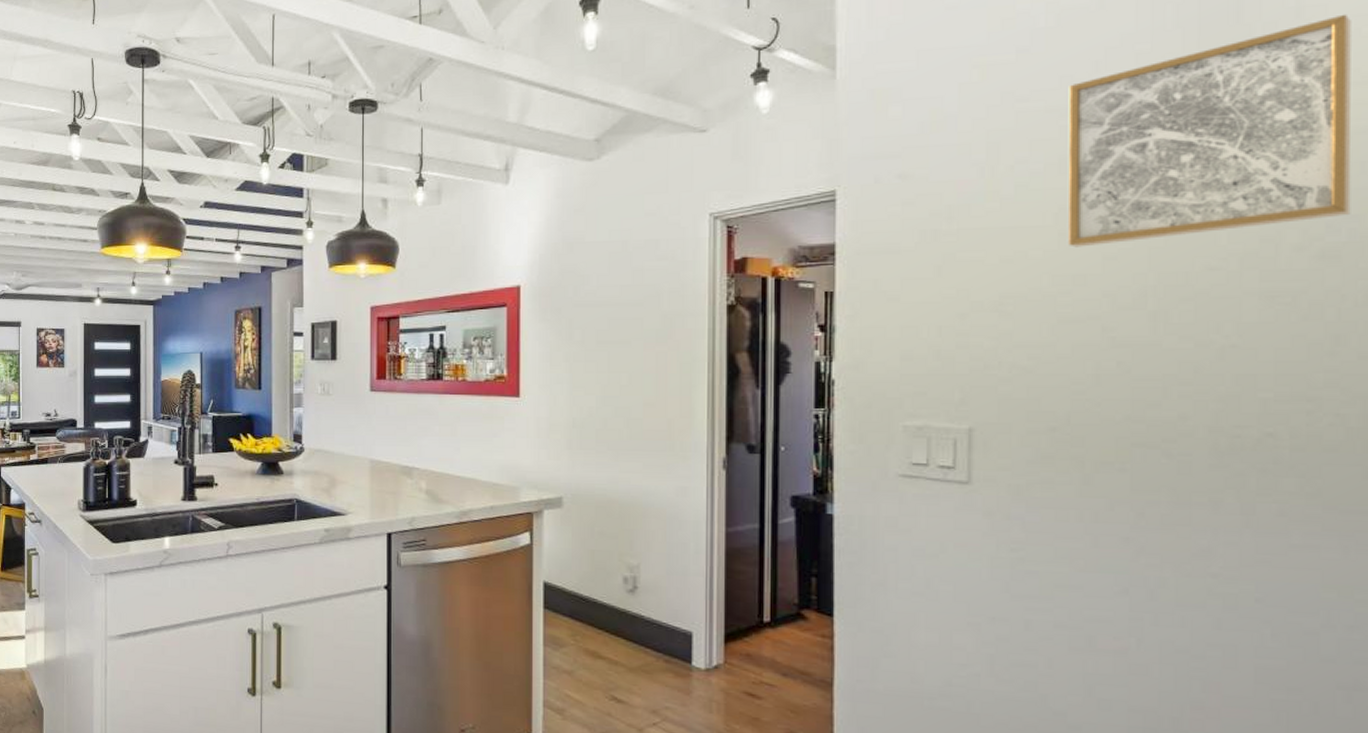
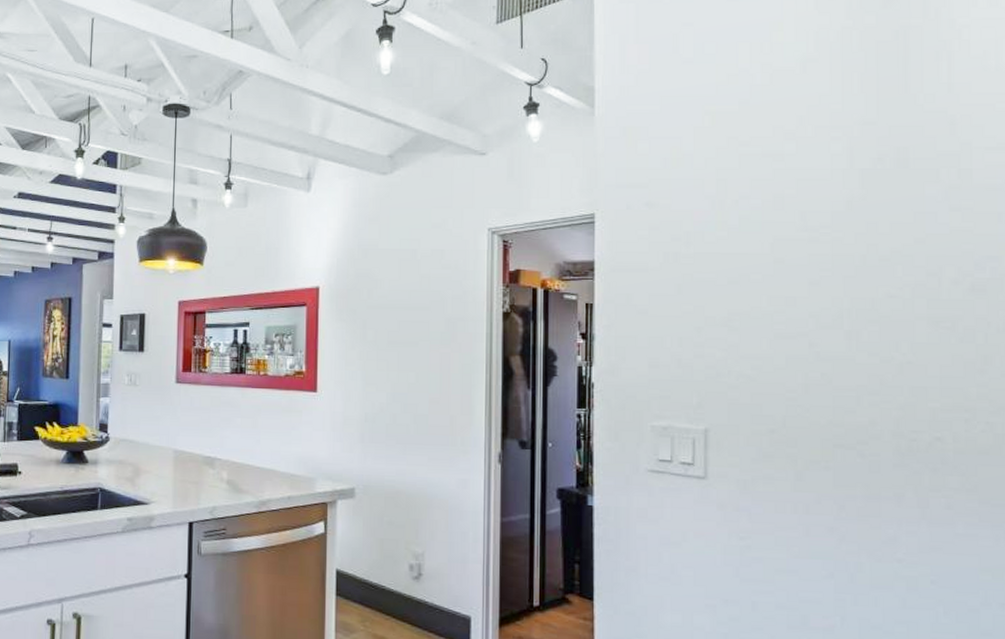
wall art: present [1068,13,1352,248] -> none [780,91,992,273]

